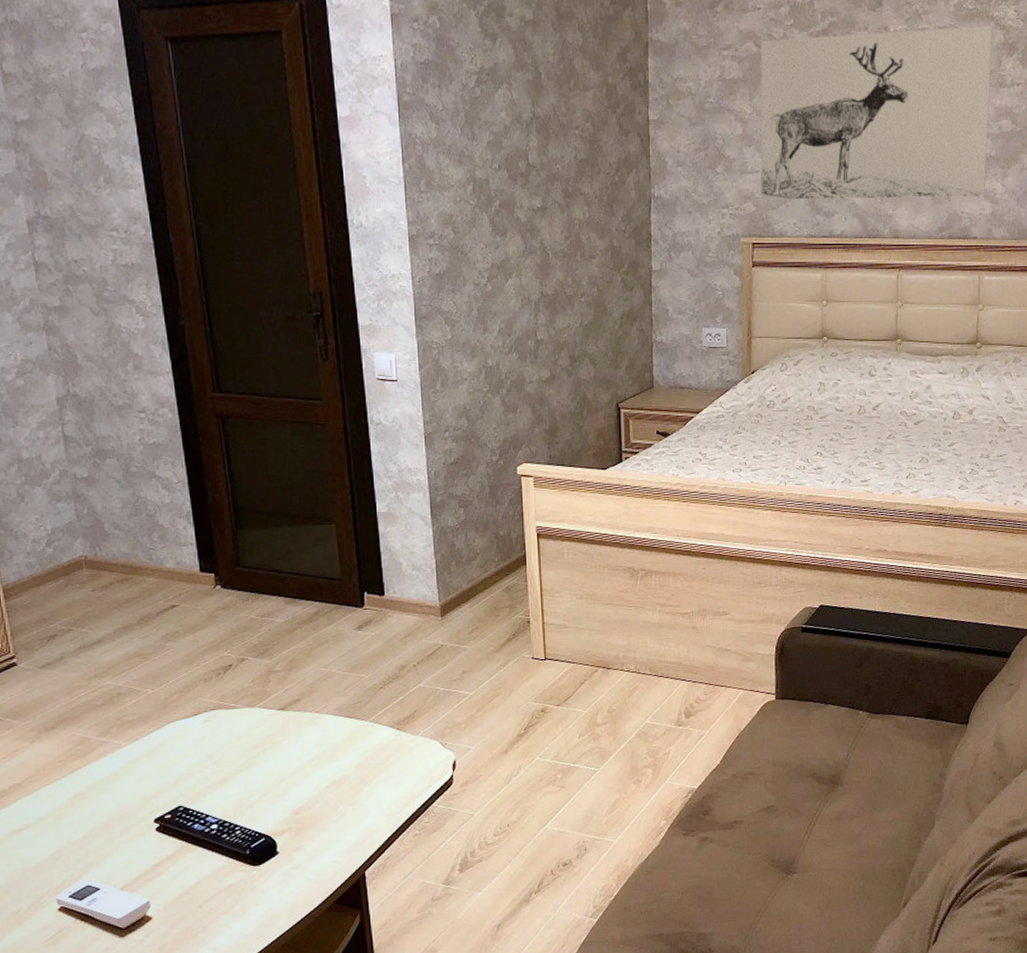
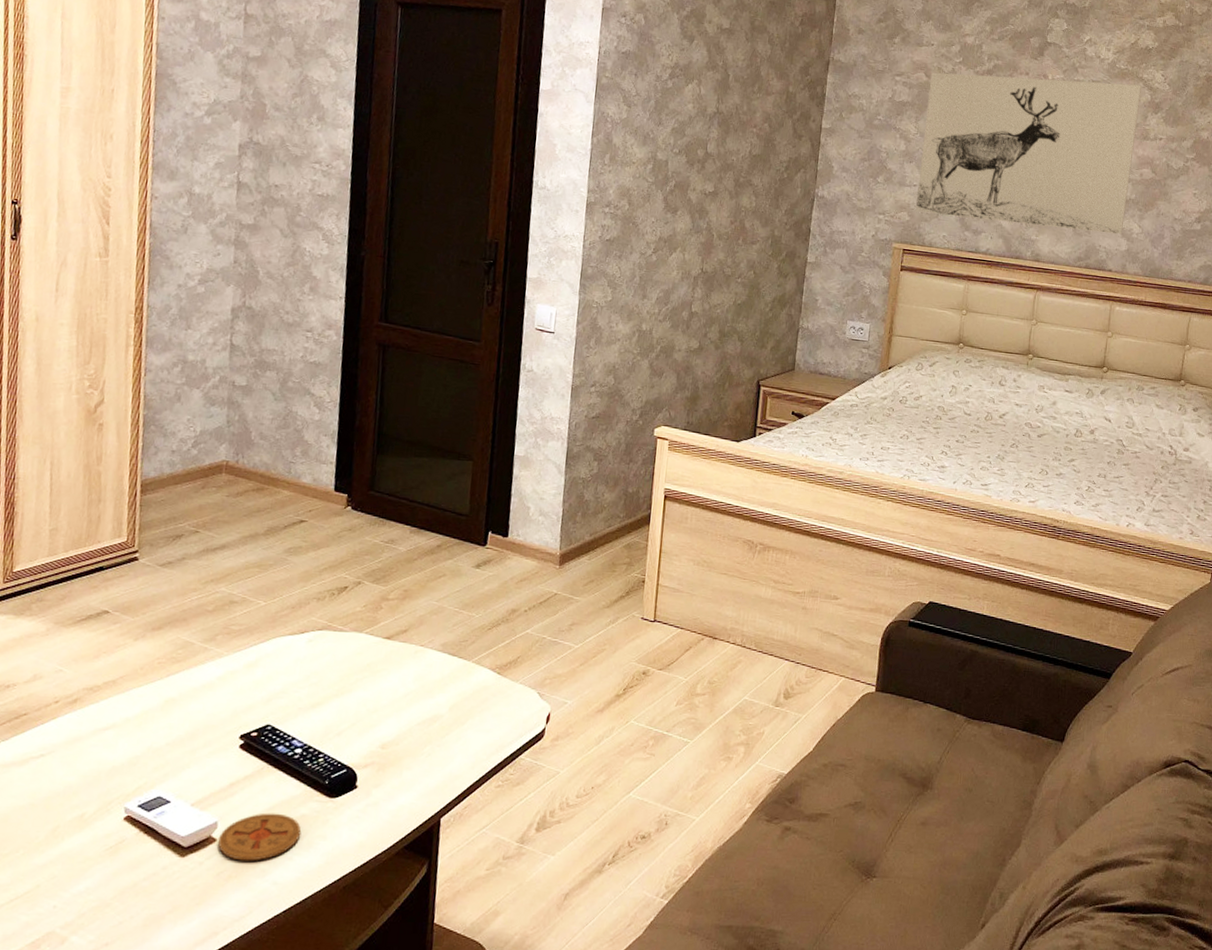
coaster: none [154,886,233,934] -> present [218,813,302,861]

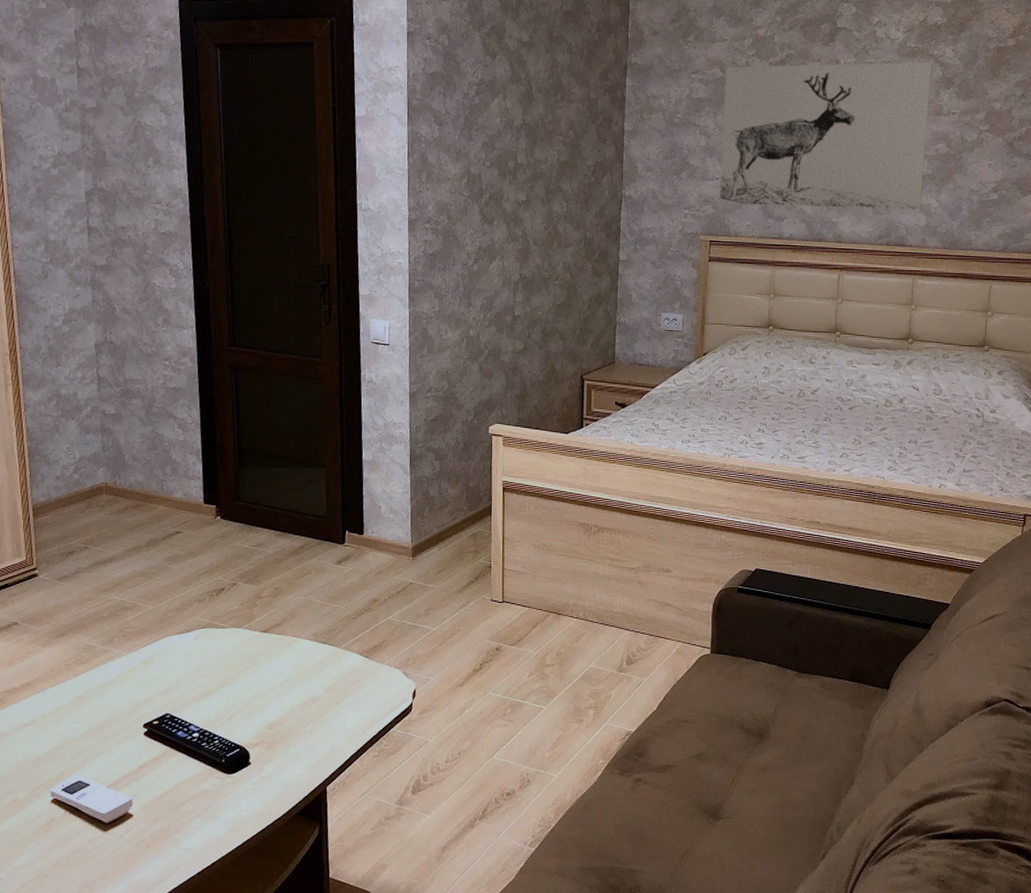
coaster: present [218,813,302,861] -> none [135,790,206,832]

